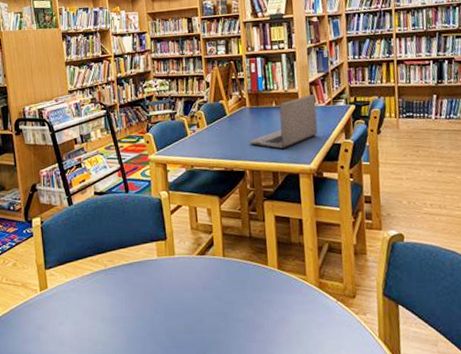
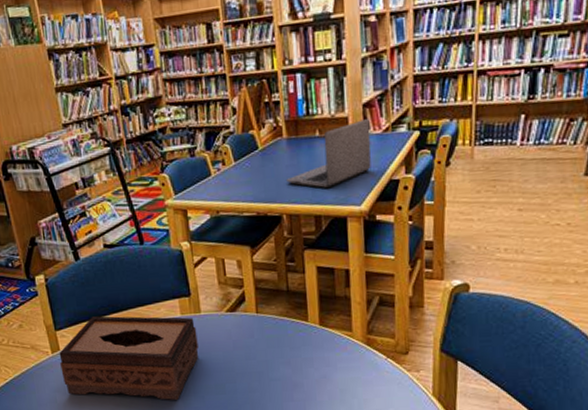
tissue box: none [46,256,172,339] -> present [59,316,199,400]

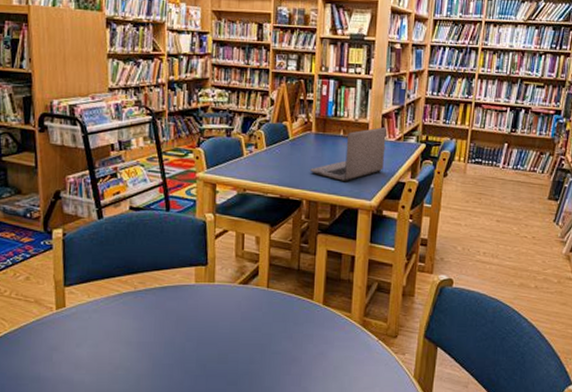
tissue box: present [59,316,199,400] -> none [63,276,208,366]

